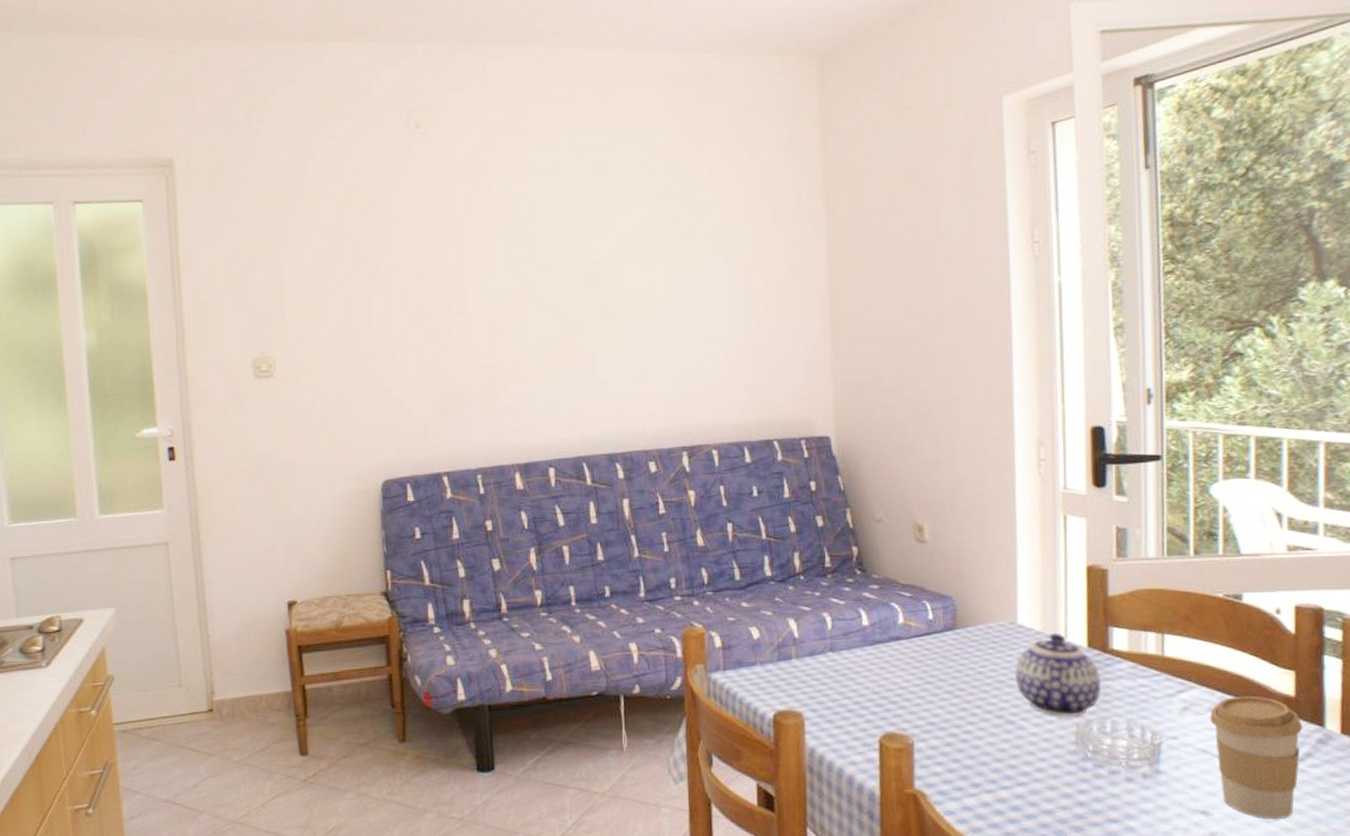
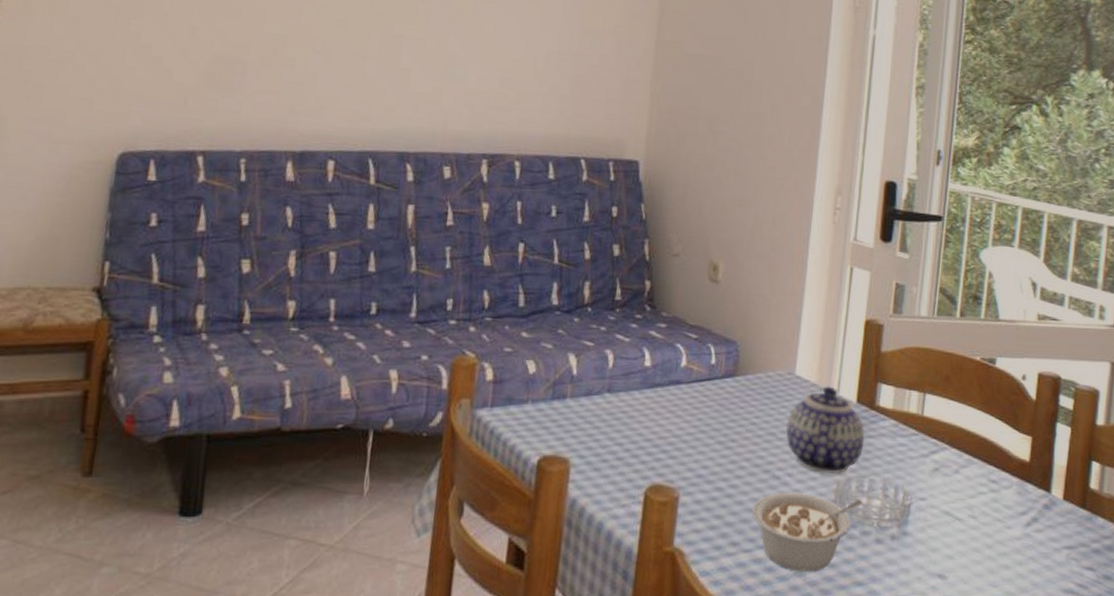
legume: none [990,735,1109,810] -> present [752,492,864,572]
coffee cup: present [1209,695,1303,818] -> none [956,459,1033,583]

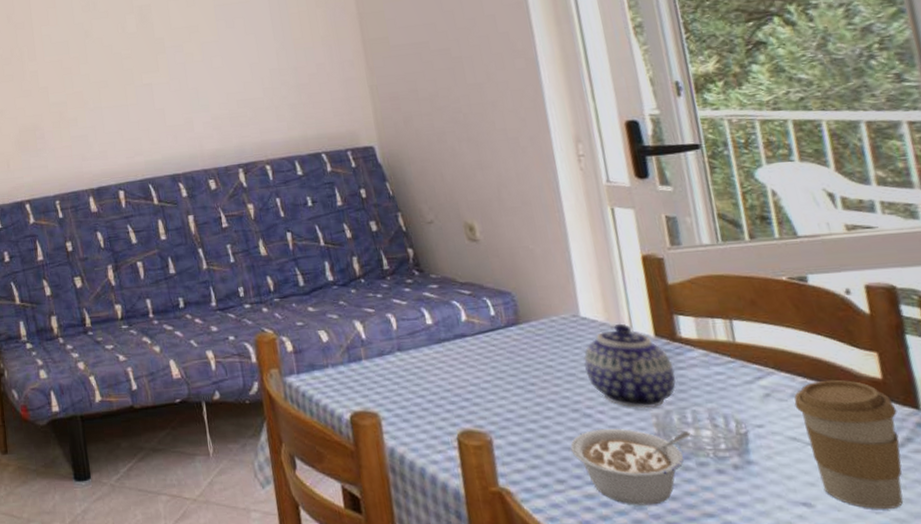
coffee cup: none [956,459,1033,583] -> present [794,379,903,509]

